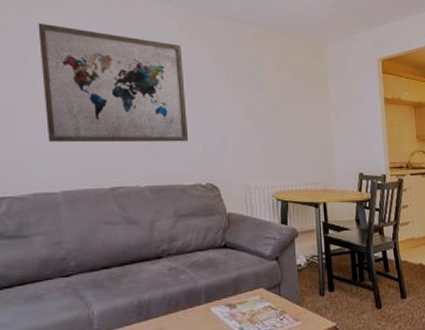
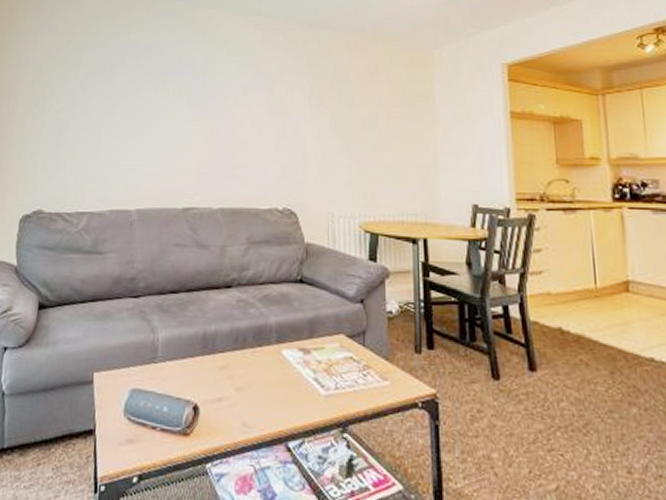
wall art: present [38,24,189,143] -> none [125,42,267,162]

